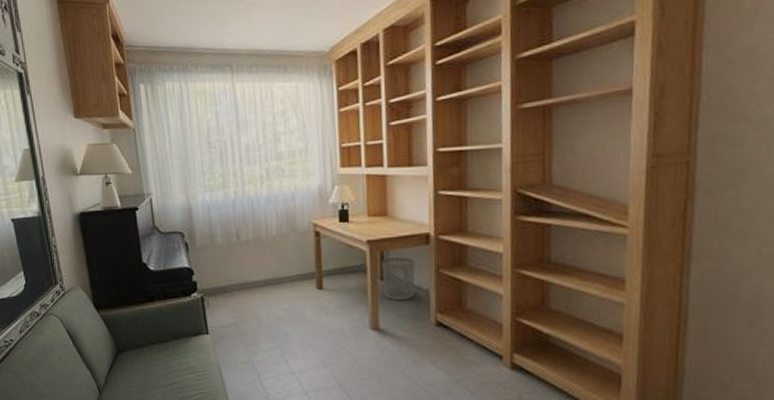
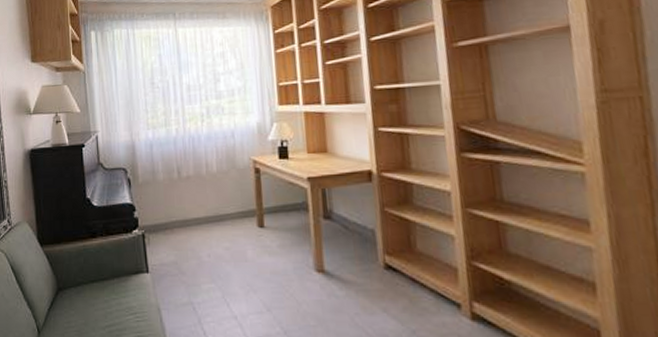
waste bin: present [382,257,415,301] -> none [323,195,360,241]

